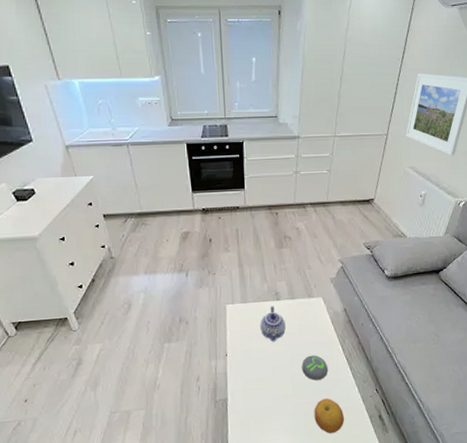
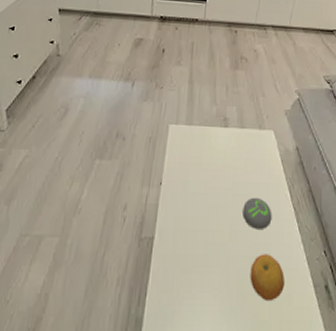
teapot: present [260,306,286,342] -> none [203,133,231,175]

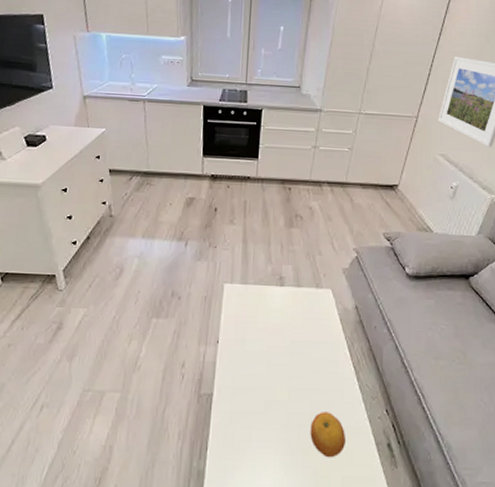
coaster: present [243,197,272,229] -> none [301,356,332,388]

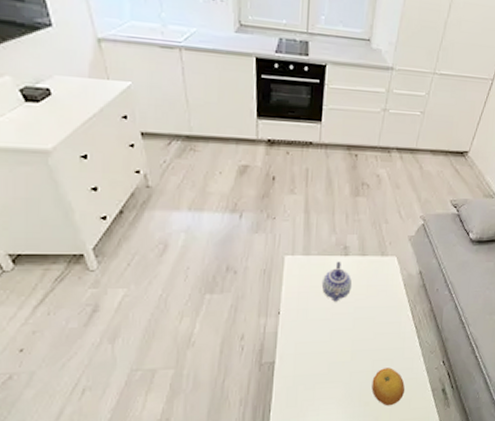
teapot: none [259,292,287,334] -> present [322,261,352,302]

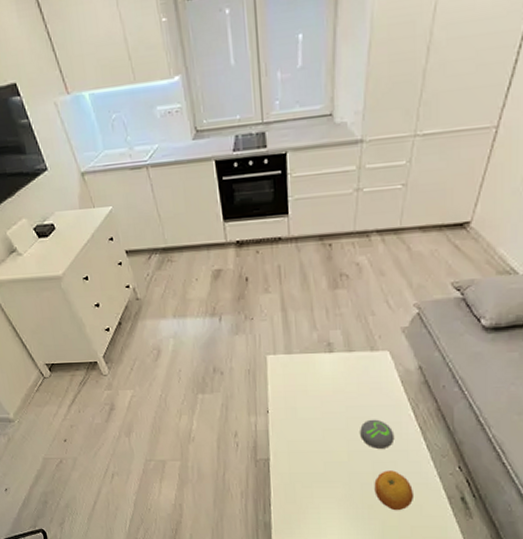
teapot: present [322,261,352,302] -> none [308,359,340,401]
coaster: none [364,319,394,347] -> present [360,419,395,449]

